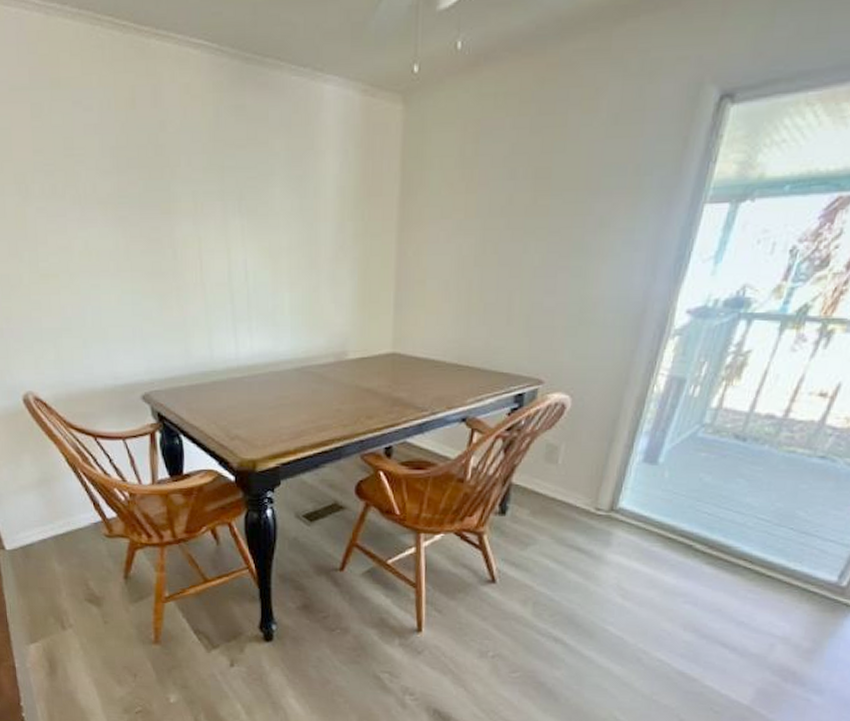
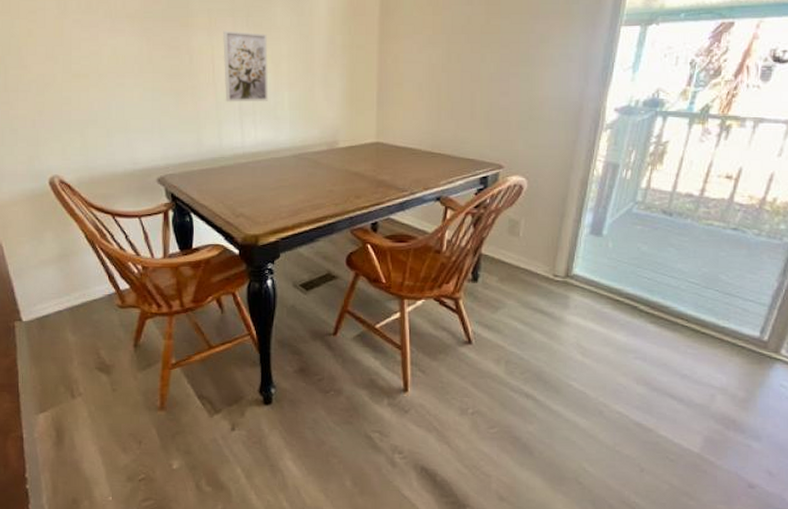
wall art: none [211,217,266,306] -> present [223,30,269,102]

